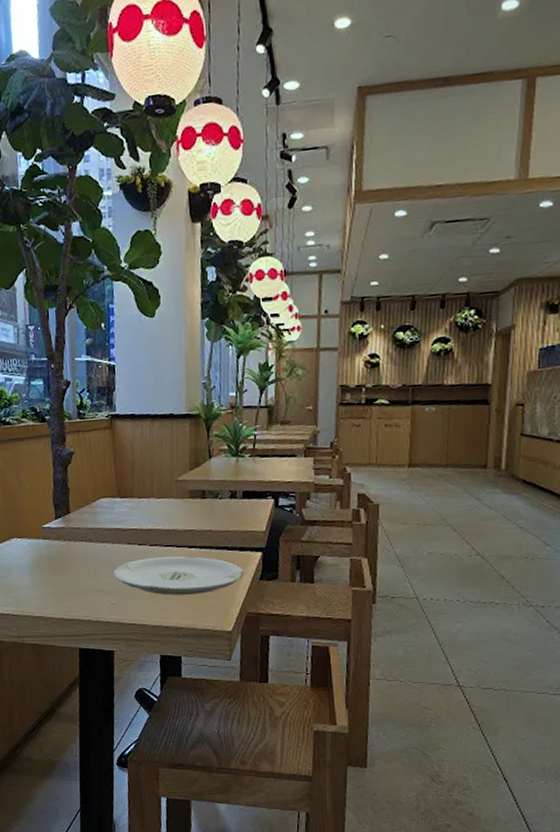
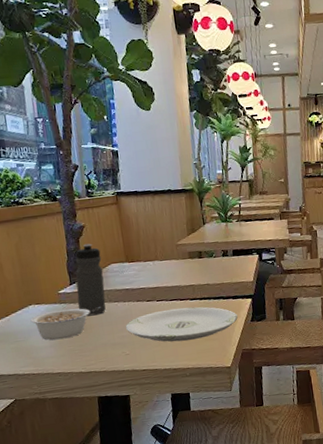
legume: none [12,545,87,580] -> present [30,307,101,340]
water bottle: none [62,473,93,556] -> present [75,243,106,316]

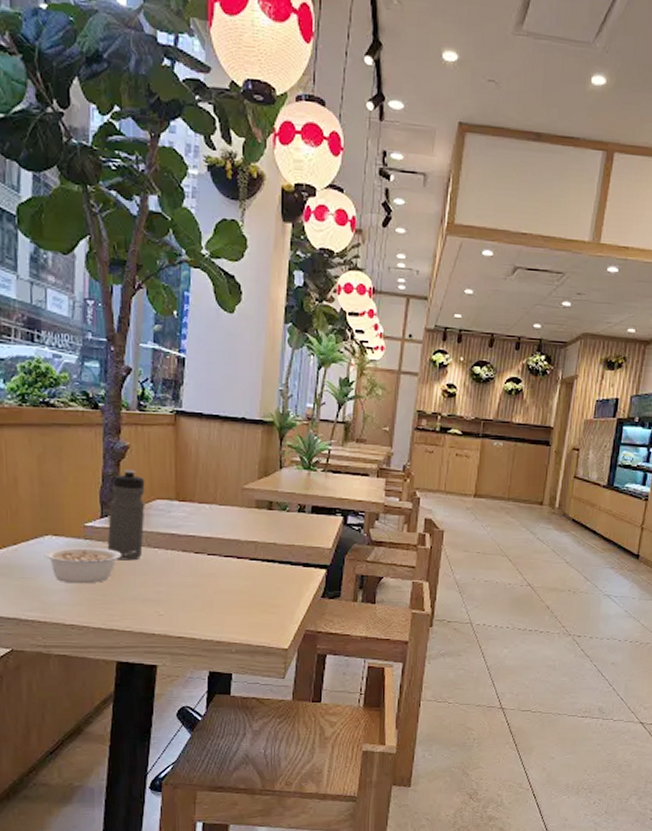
plate: present [125,306,238,342] -> none [163,567,306,609]

